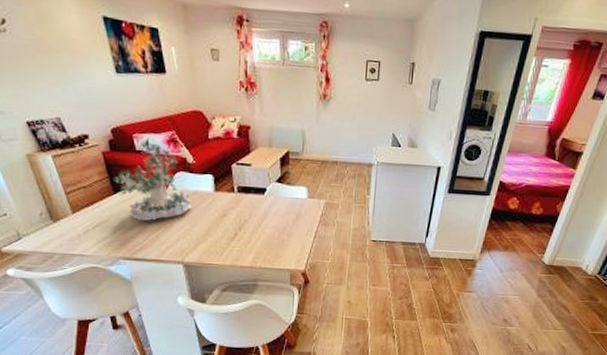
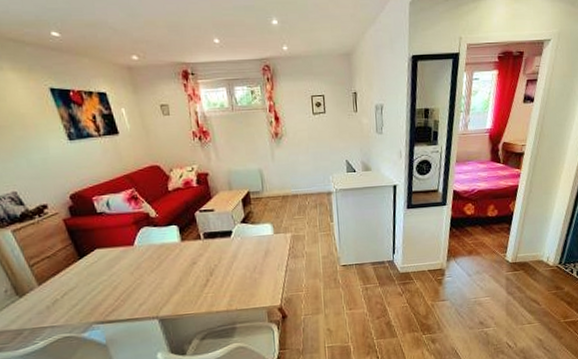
plant: present [112,141,193,222] -> none [76,202,161,283]

